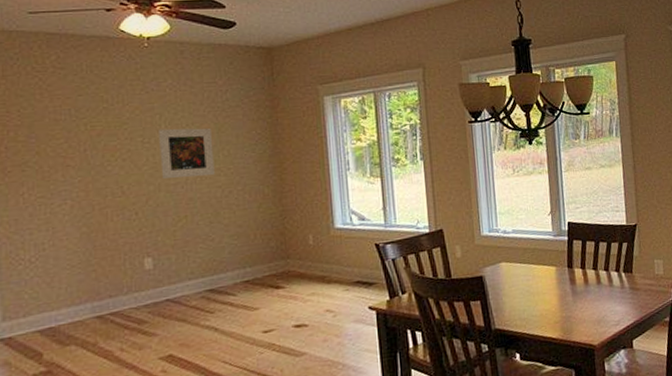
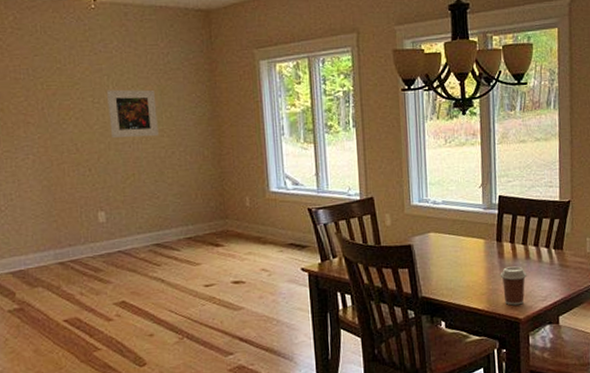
coffee cup: none [572,292,599,332] -> present [500,266,527,306]

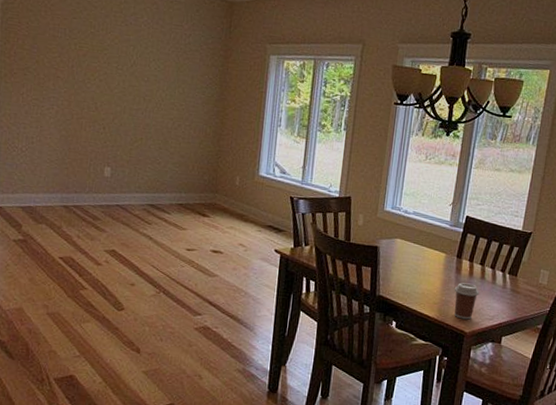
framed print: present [107,89,159,139] -> none [128,59,173,108]

